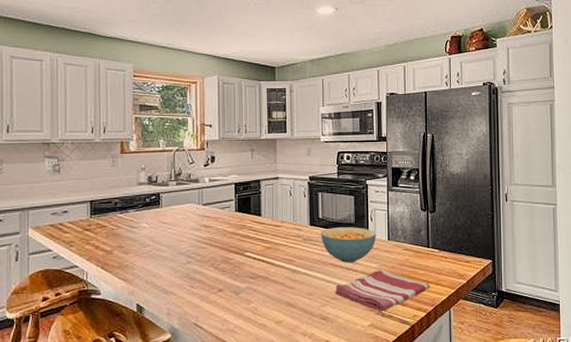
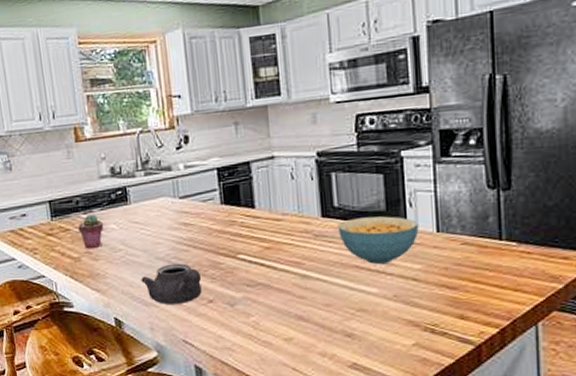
potted succulent: none [114,214,137,244] -> present [78,214,104,249]
teapot: none [164,258,215,294] -> present [141,263,202,305]
dish towel: present [335,269,431,311] -> none [362,271,505,327]

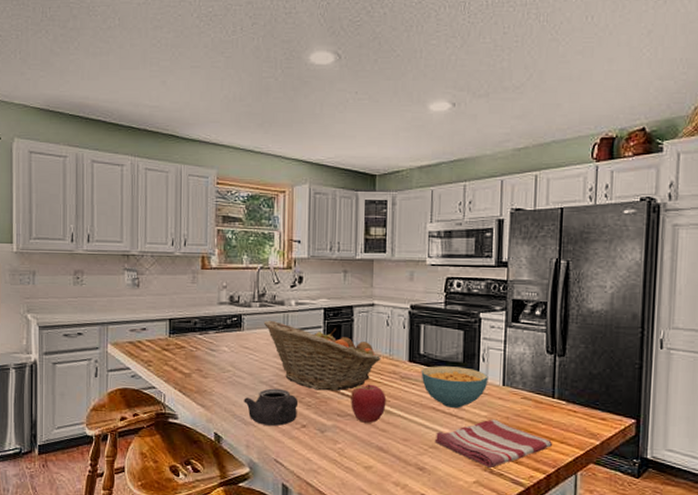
potted succulent: present [78,214,104,249] -> none [193,335,217,367]
fruit basket: none [151,188,289,261] -> present [263,320,381,391]
apple: none [259,247,301,291] -> present [351,384,387,423]
dish towel: none [362,271,505,327] -> present [434,419,553,468]

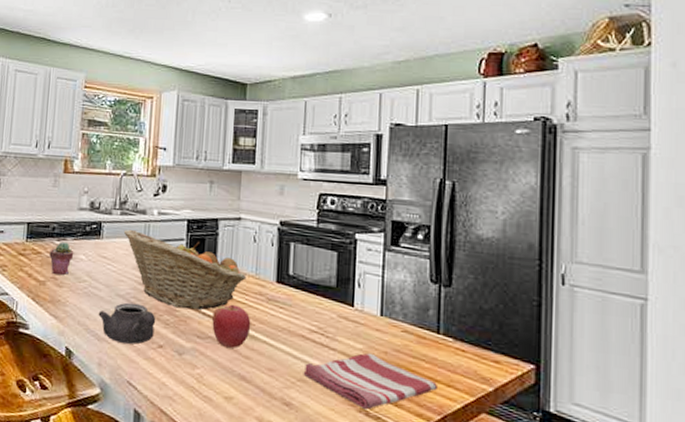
potted succulent: none [193,335,217,367] -> present [49,241,74,276]
cereal bowl: present [421,366,489,408] -> none [289,289,365,338]

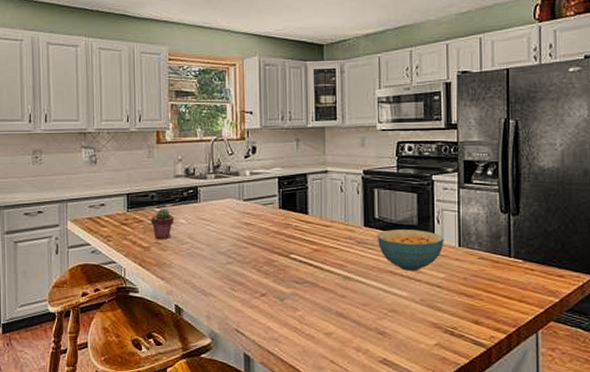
teapot: present [98,302,156,345] -> none [203,258,257,297]
fruit basket: present [123,229,247,310] -> none [219,191,337,259]
apple: present [212,304,251,348] -> none [308,250,344,289]
cereal bowl: none [289,289,365,338] -> present [377,230,444,271]
dish towel: present [303,353,439,409] -> none [393,280,512,329]

